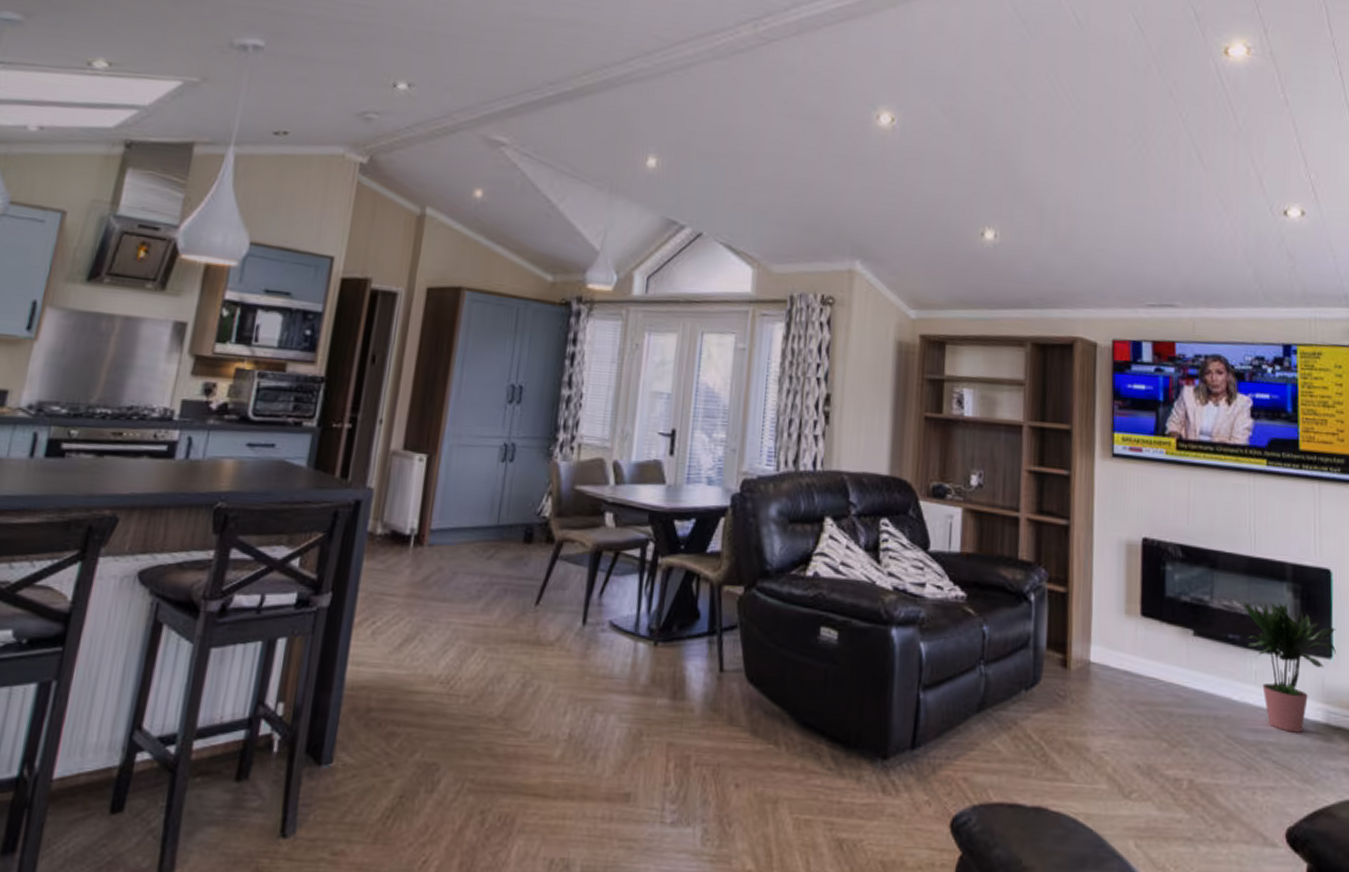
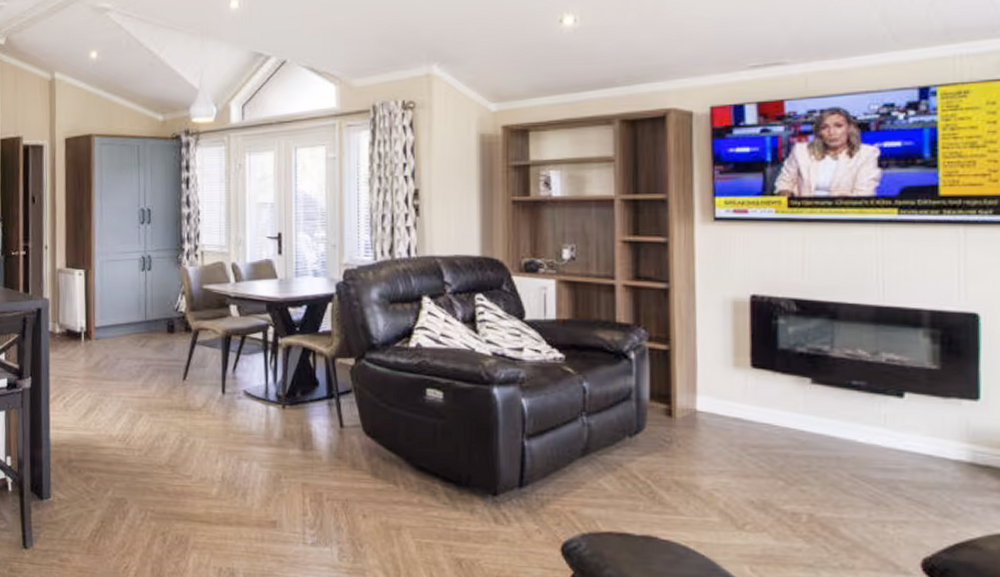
potted plant: present [1243,600,1336,733] -> none [870,347,985,471]

